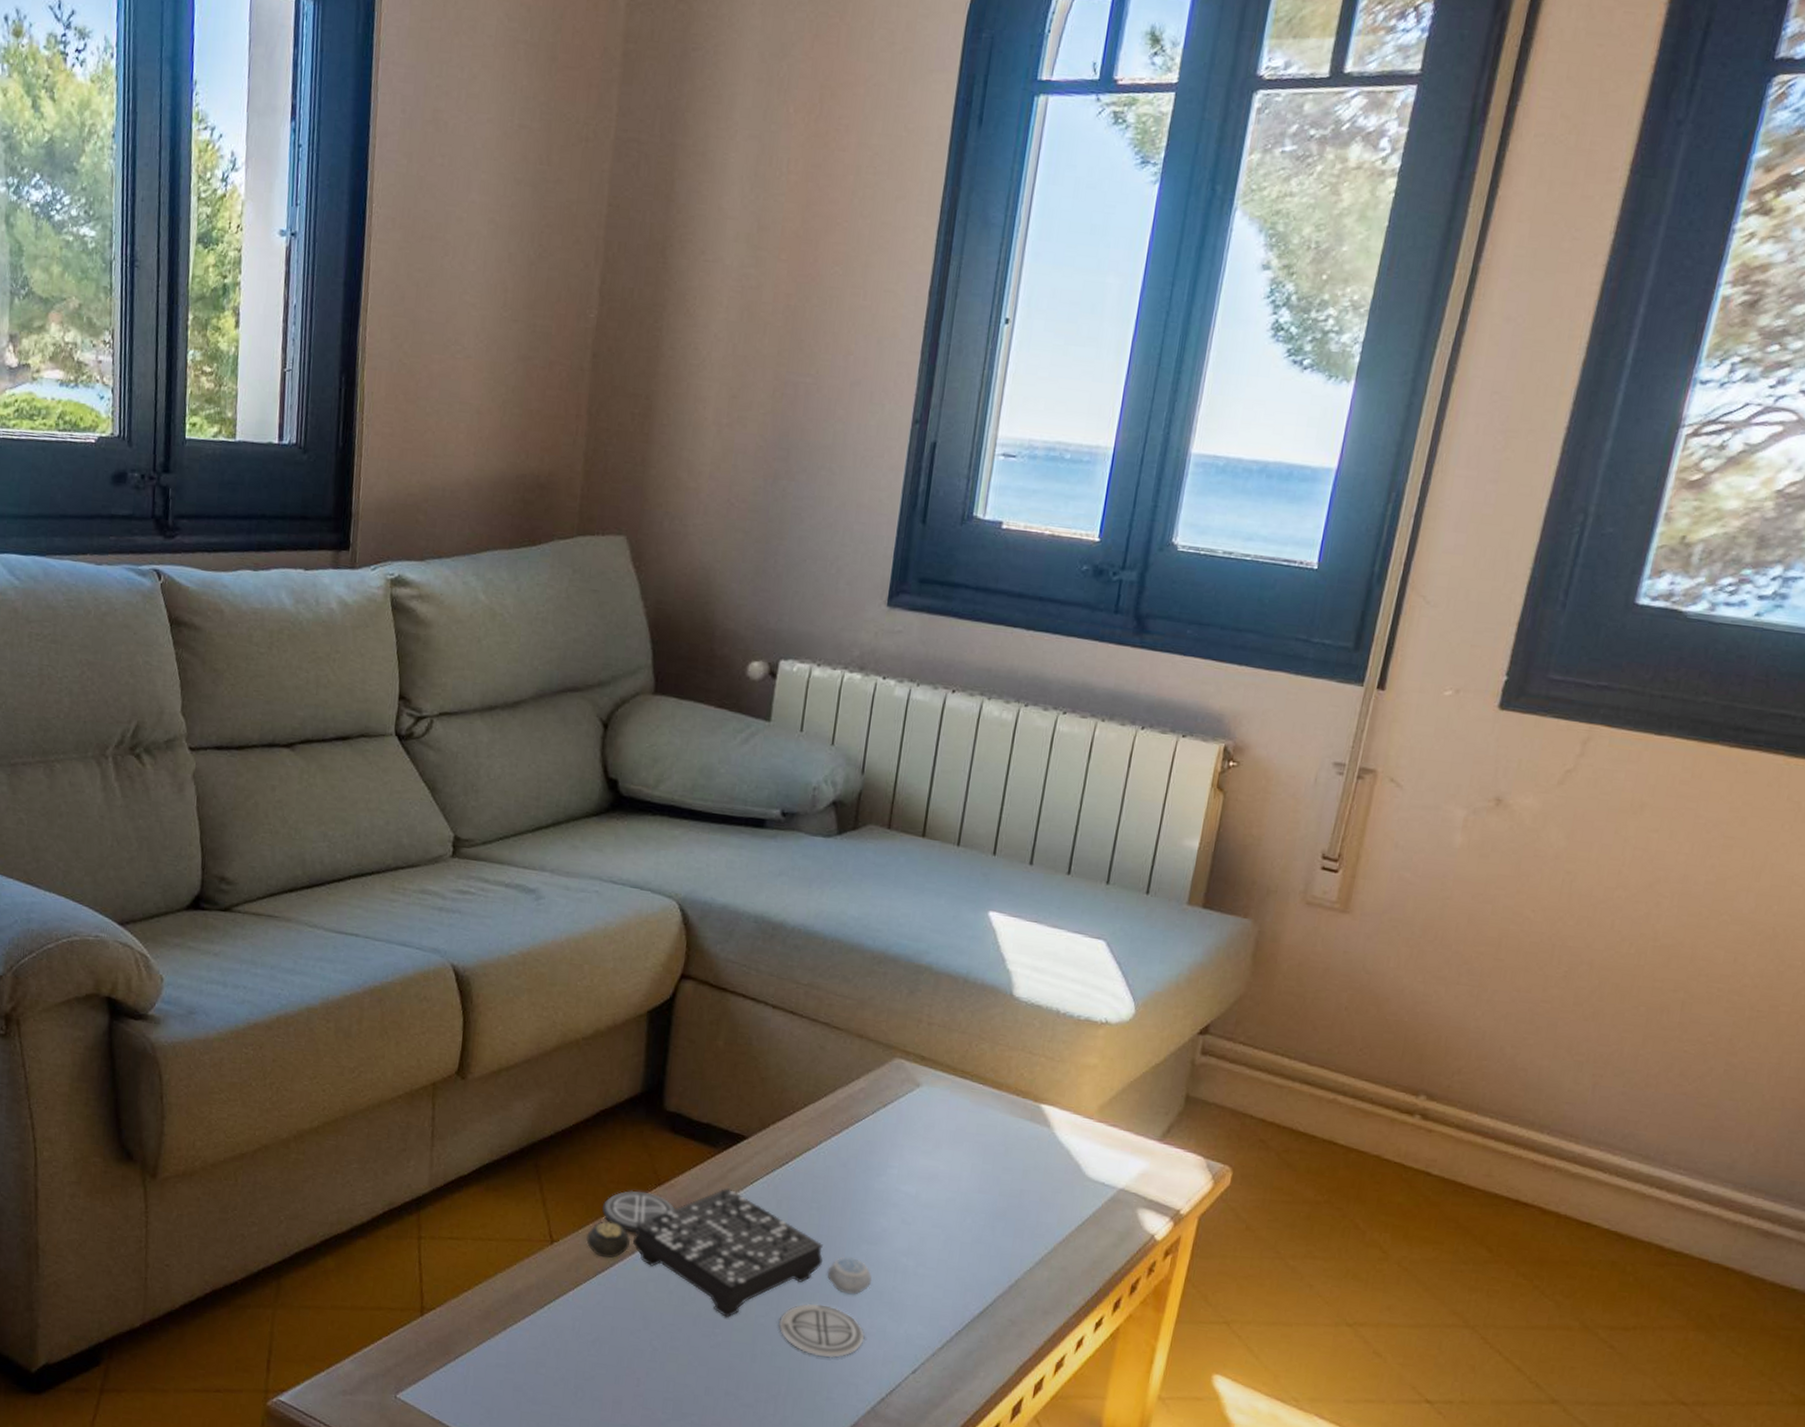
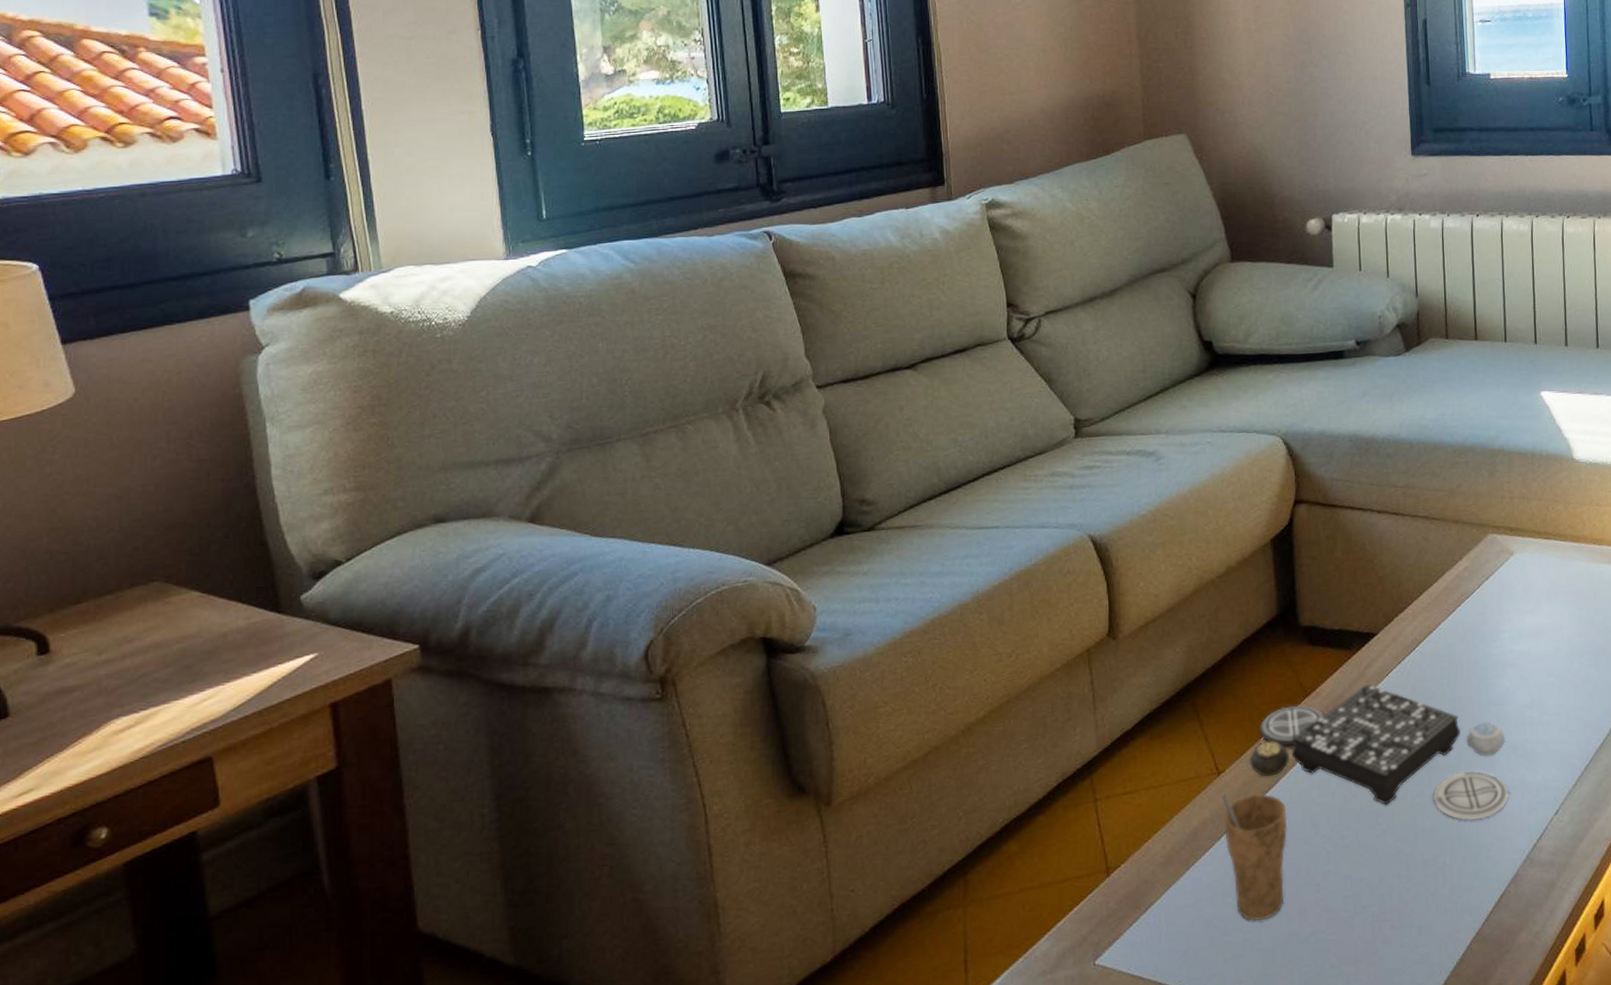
cup: none [548,1264,618,1399] -> present [1222,793,1288,921]

